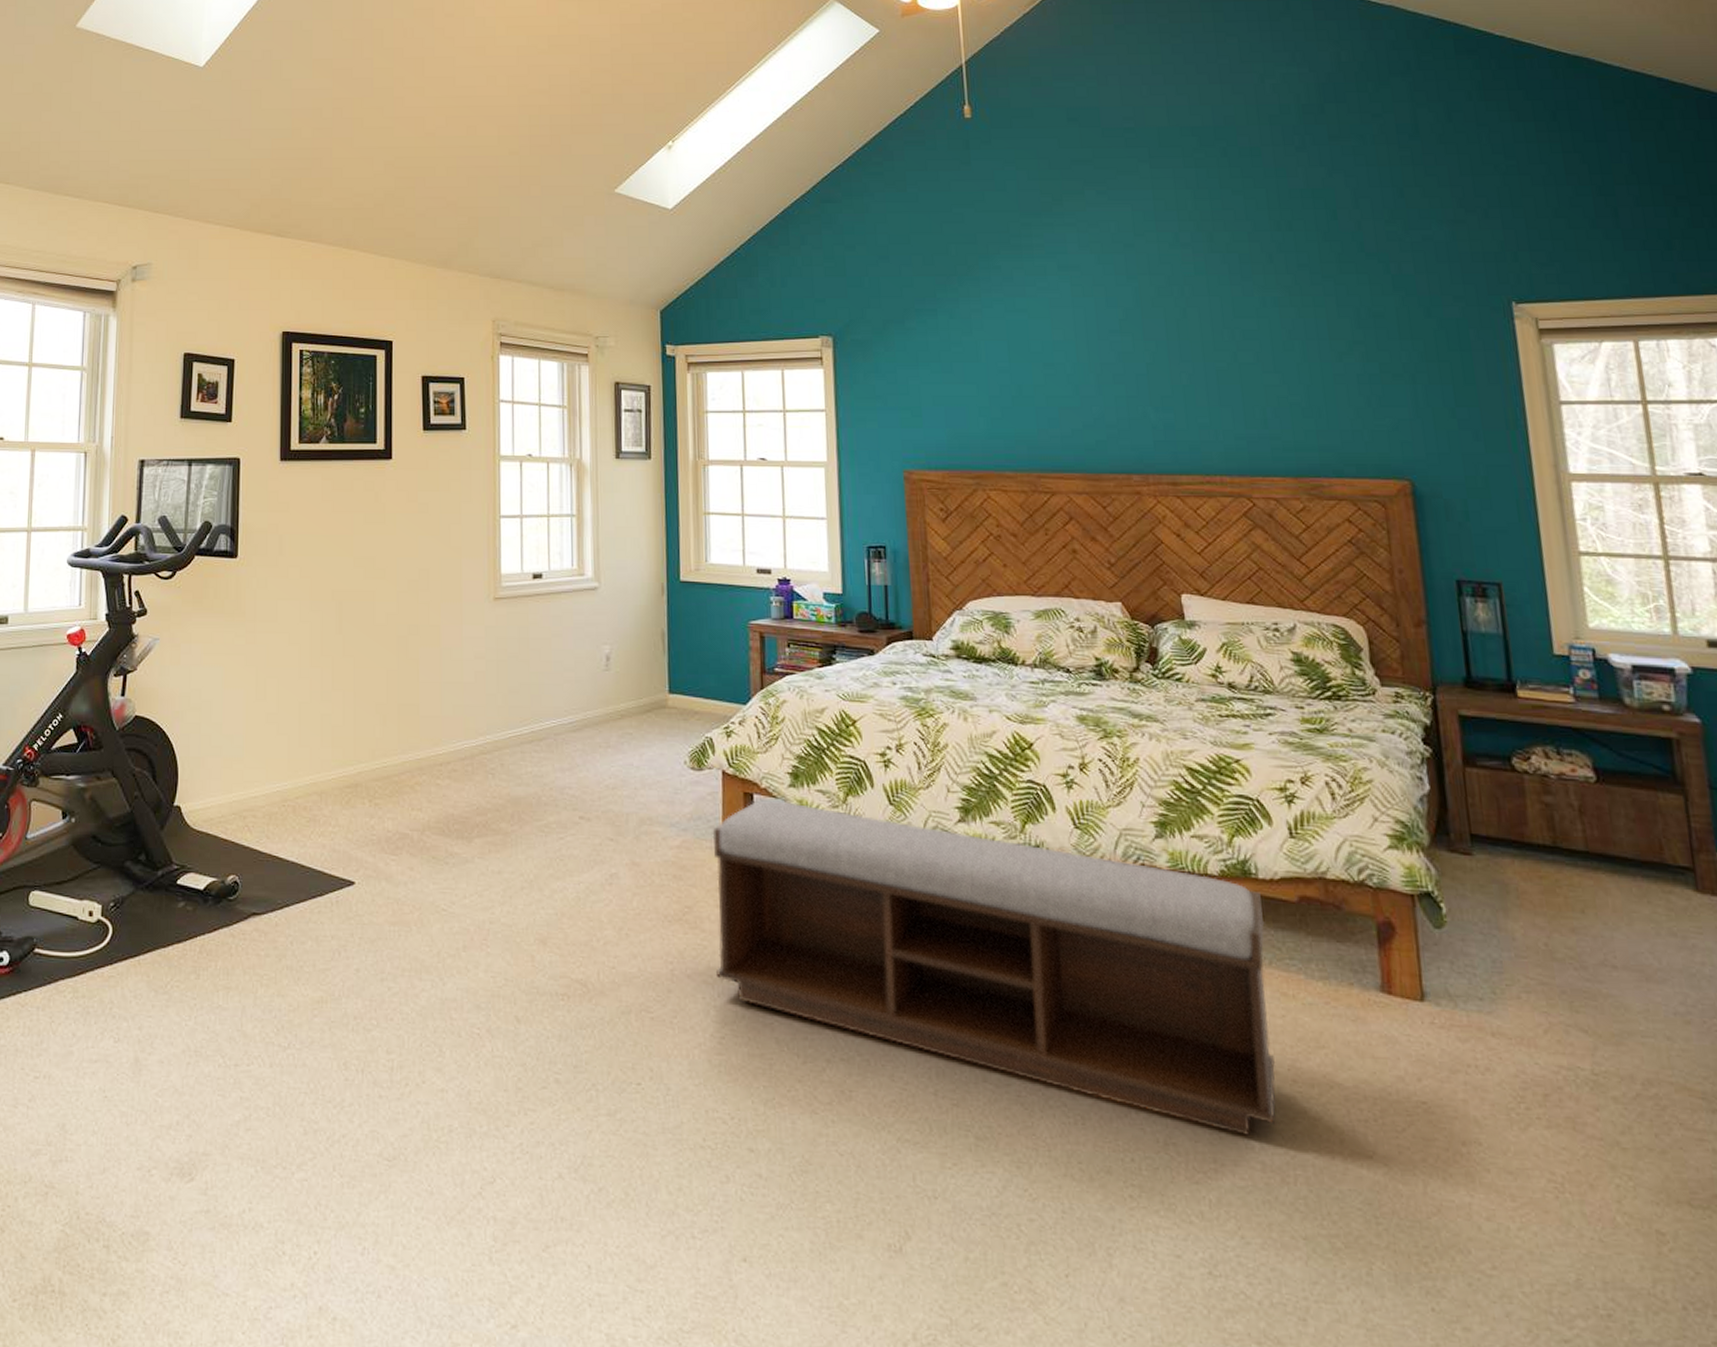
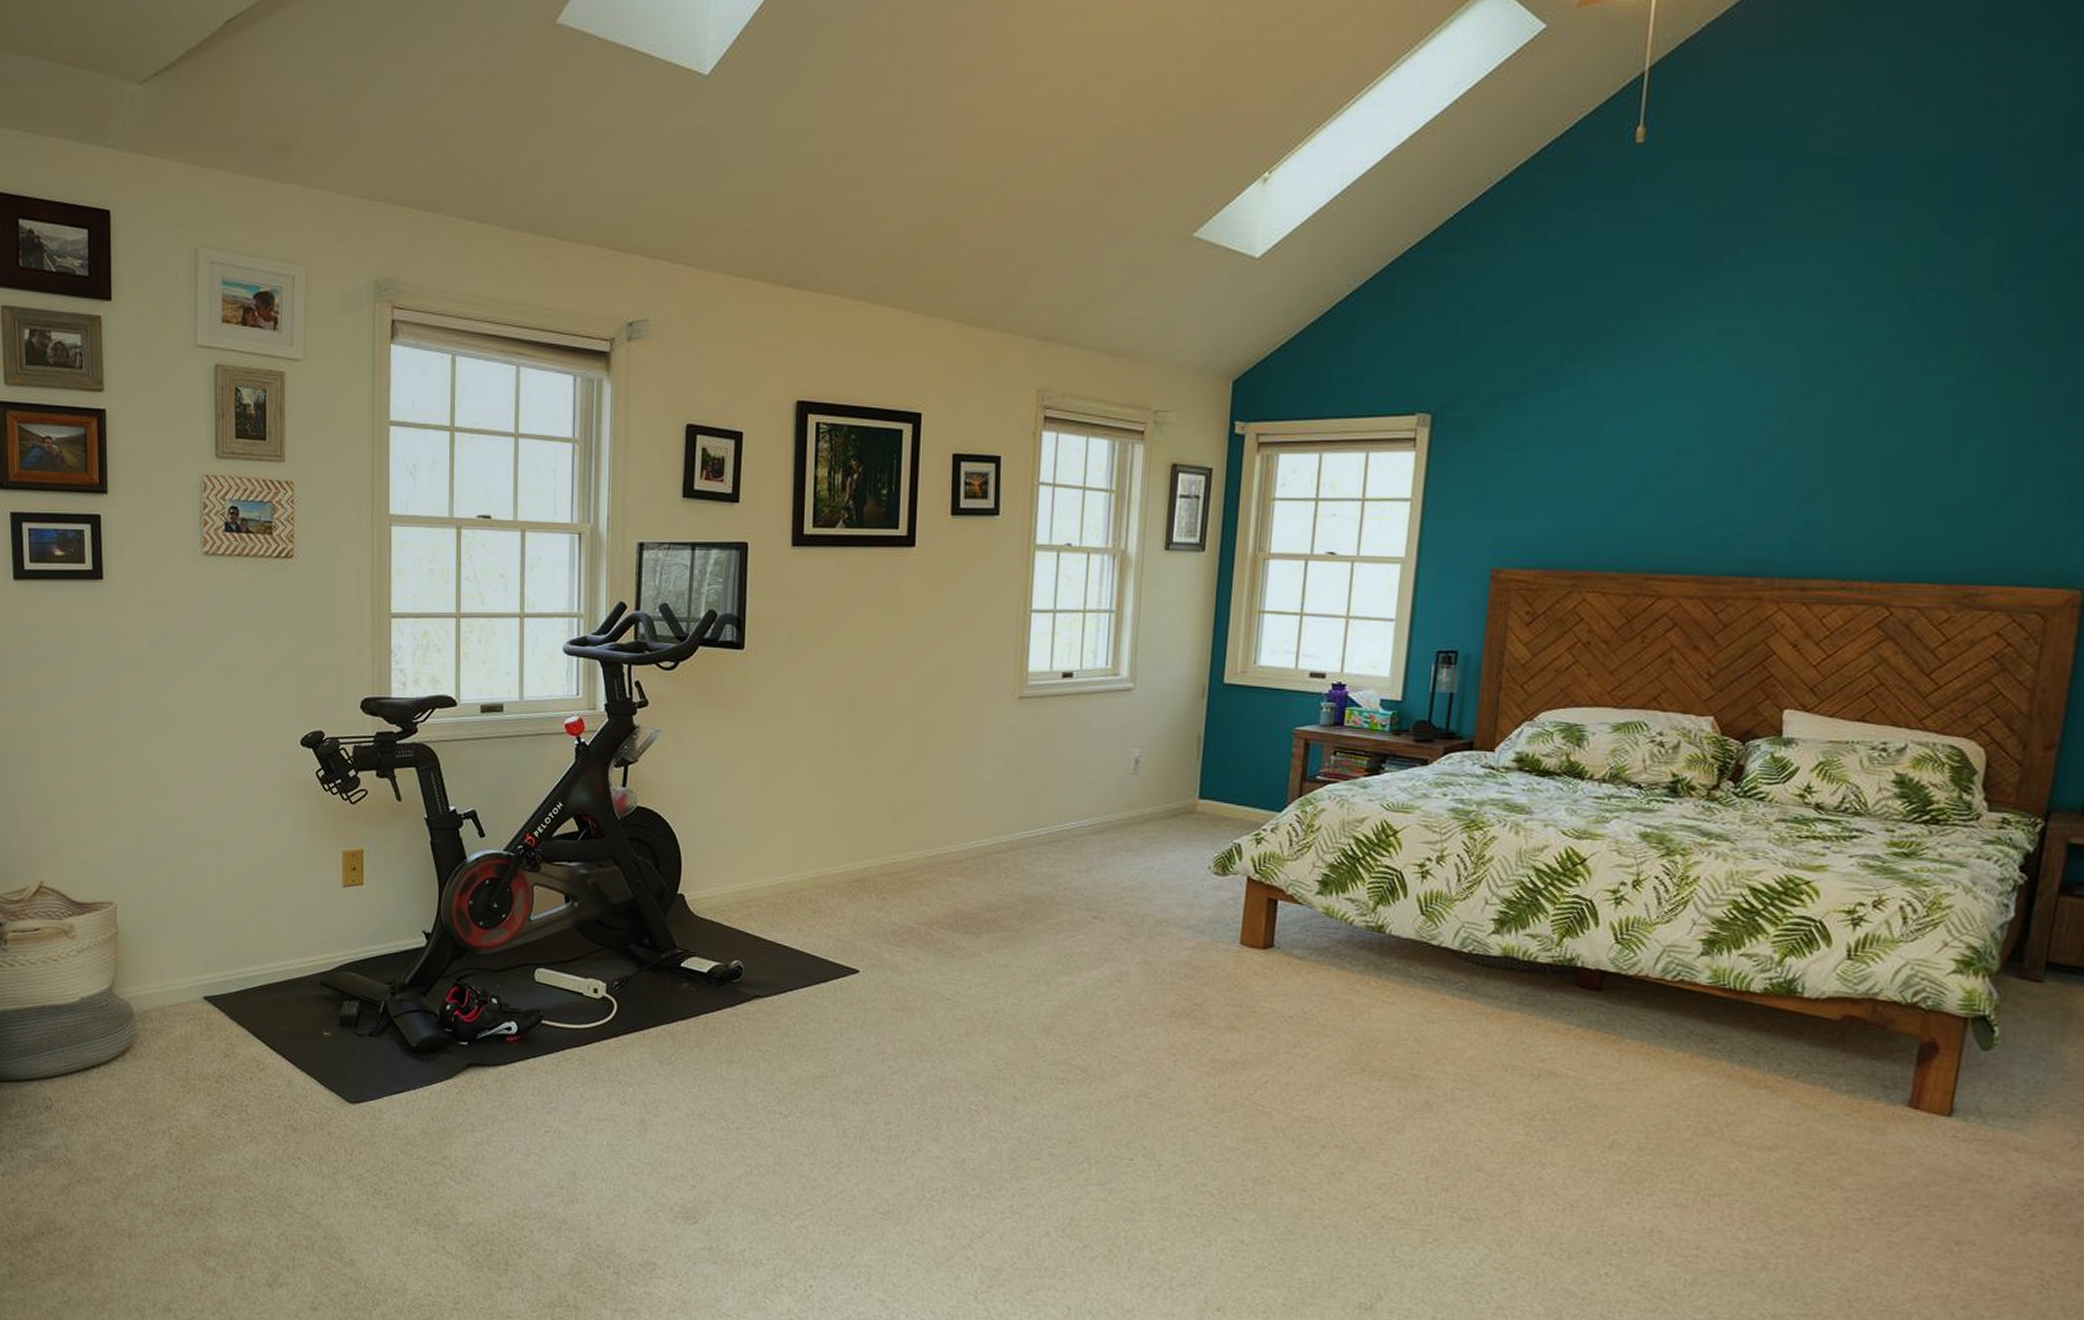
bench: present [712,800,1276,1137] -> none [1219,906,1802,1229]

